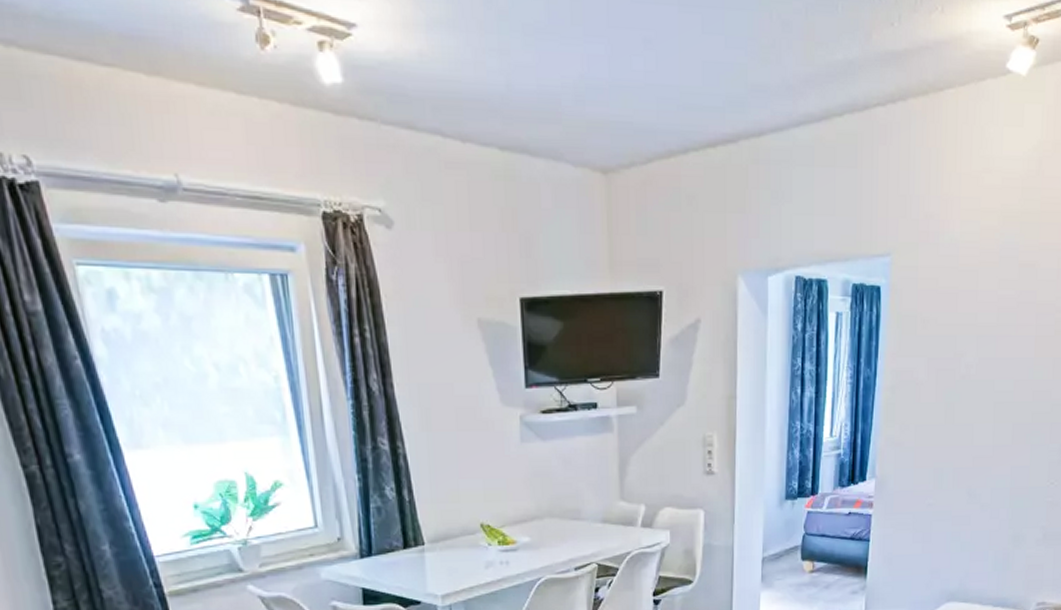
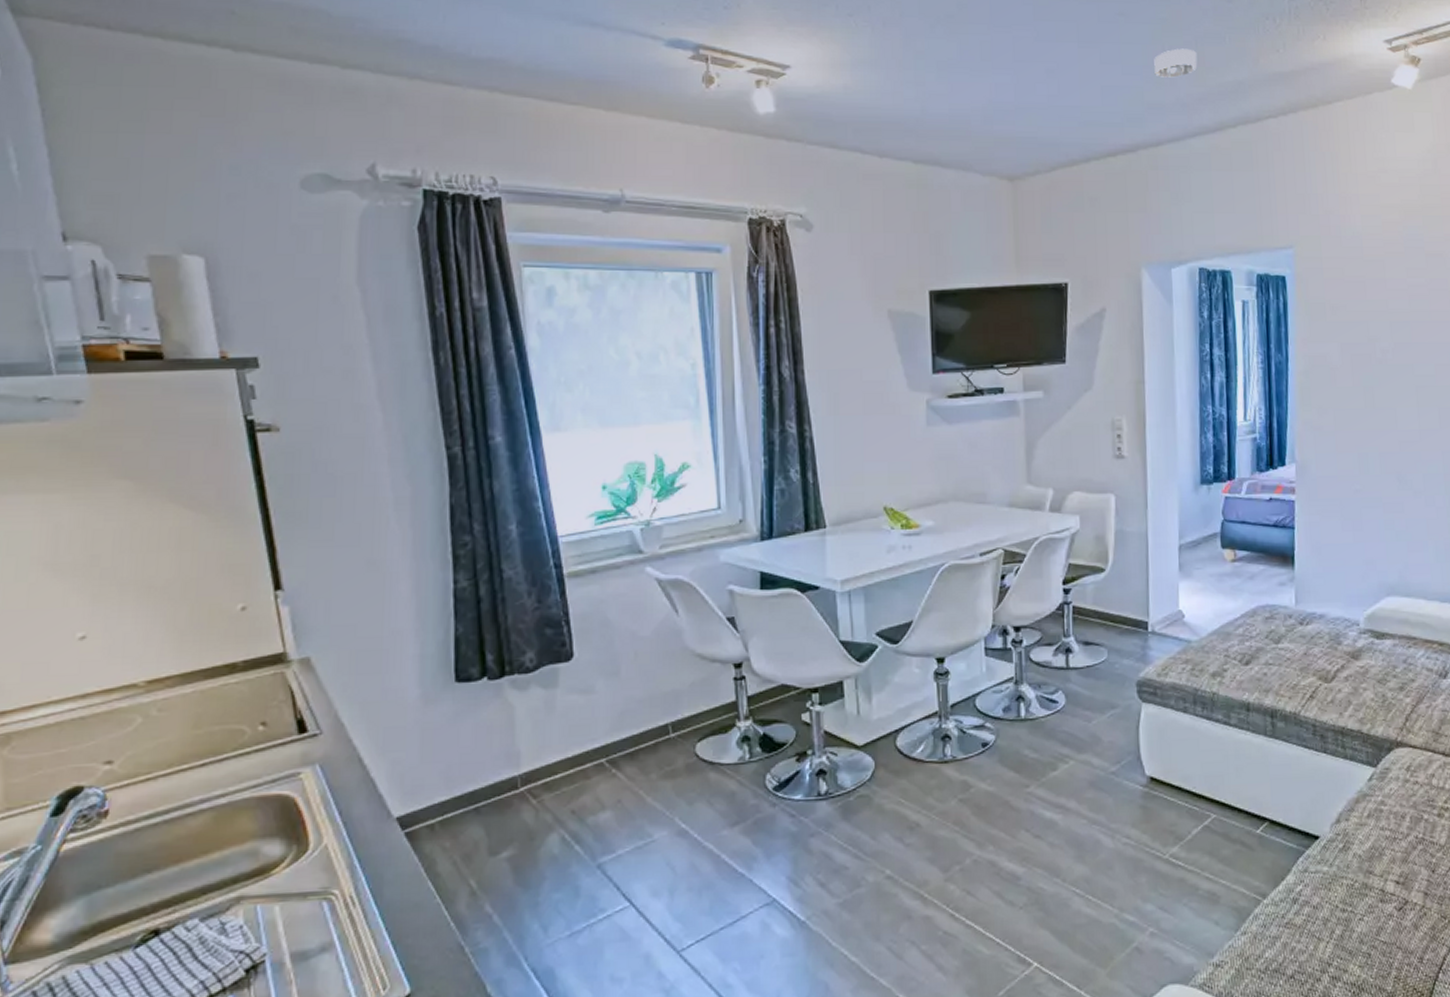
smoke detector: none [760,17,807,54] -> present [1154,48,1198,78]

